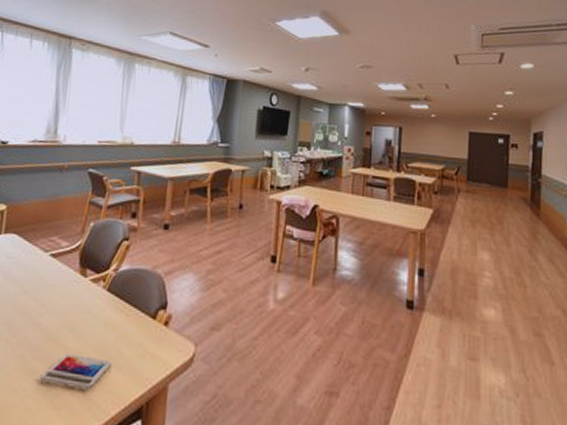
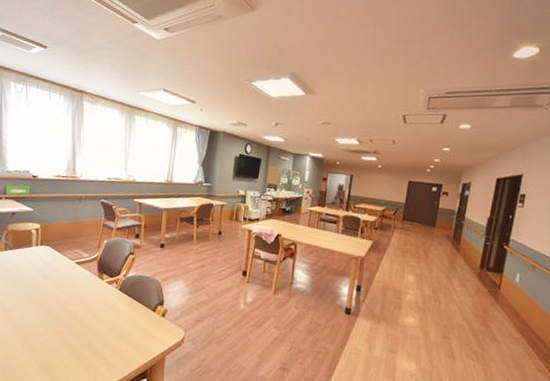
smartphone: present [40,354,112,389] -> none [74,332,125,357]

